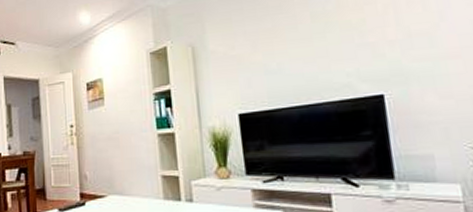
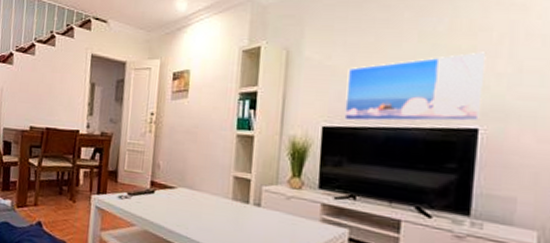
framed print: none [252,23,384,105] -> present [344,52,486,122]

